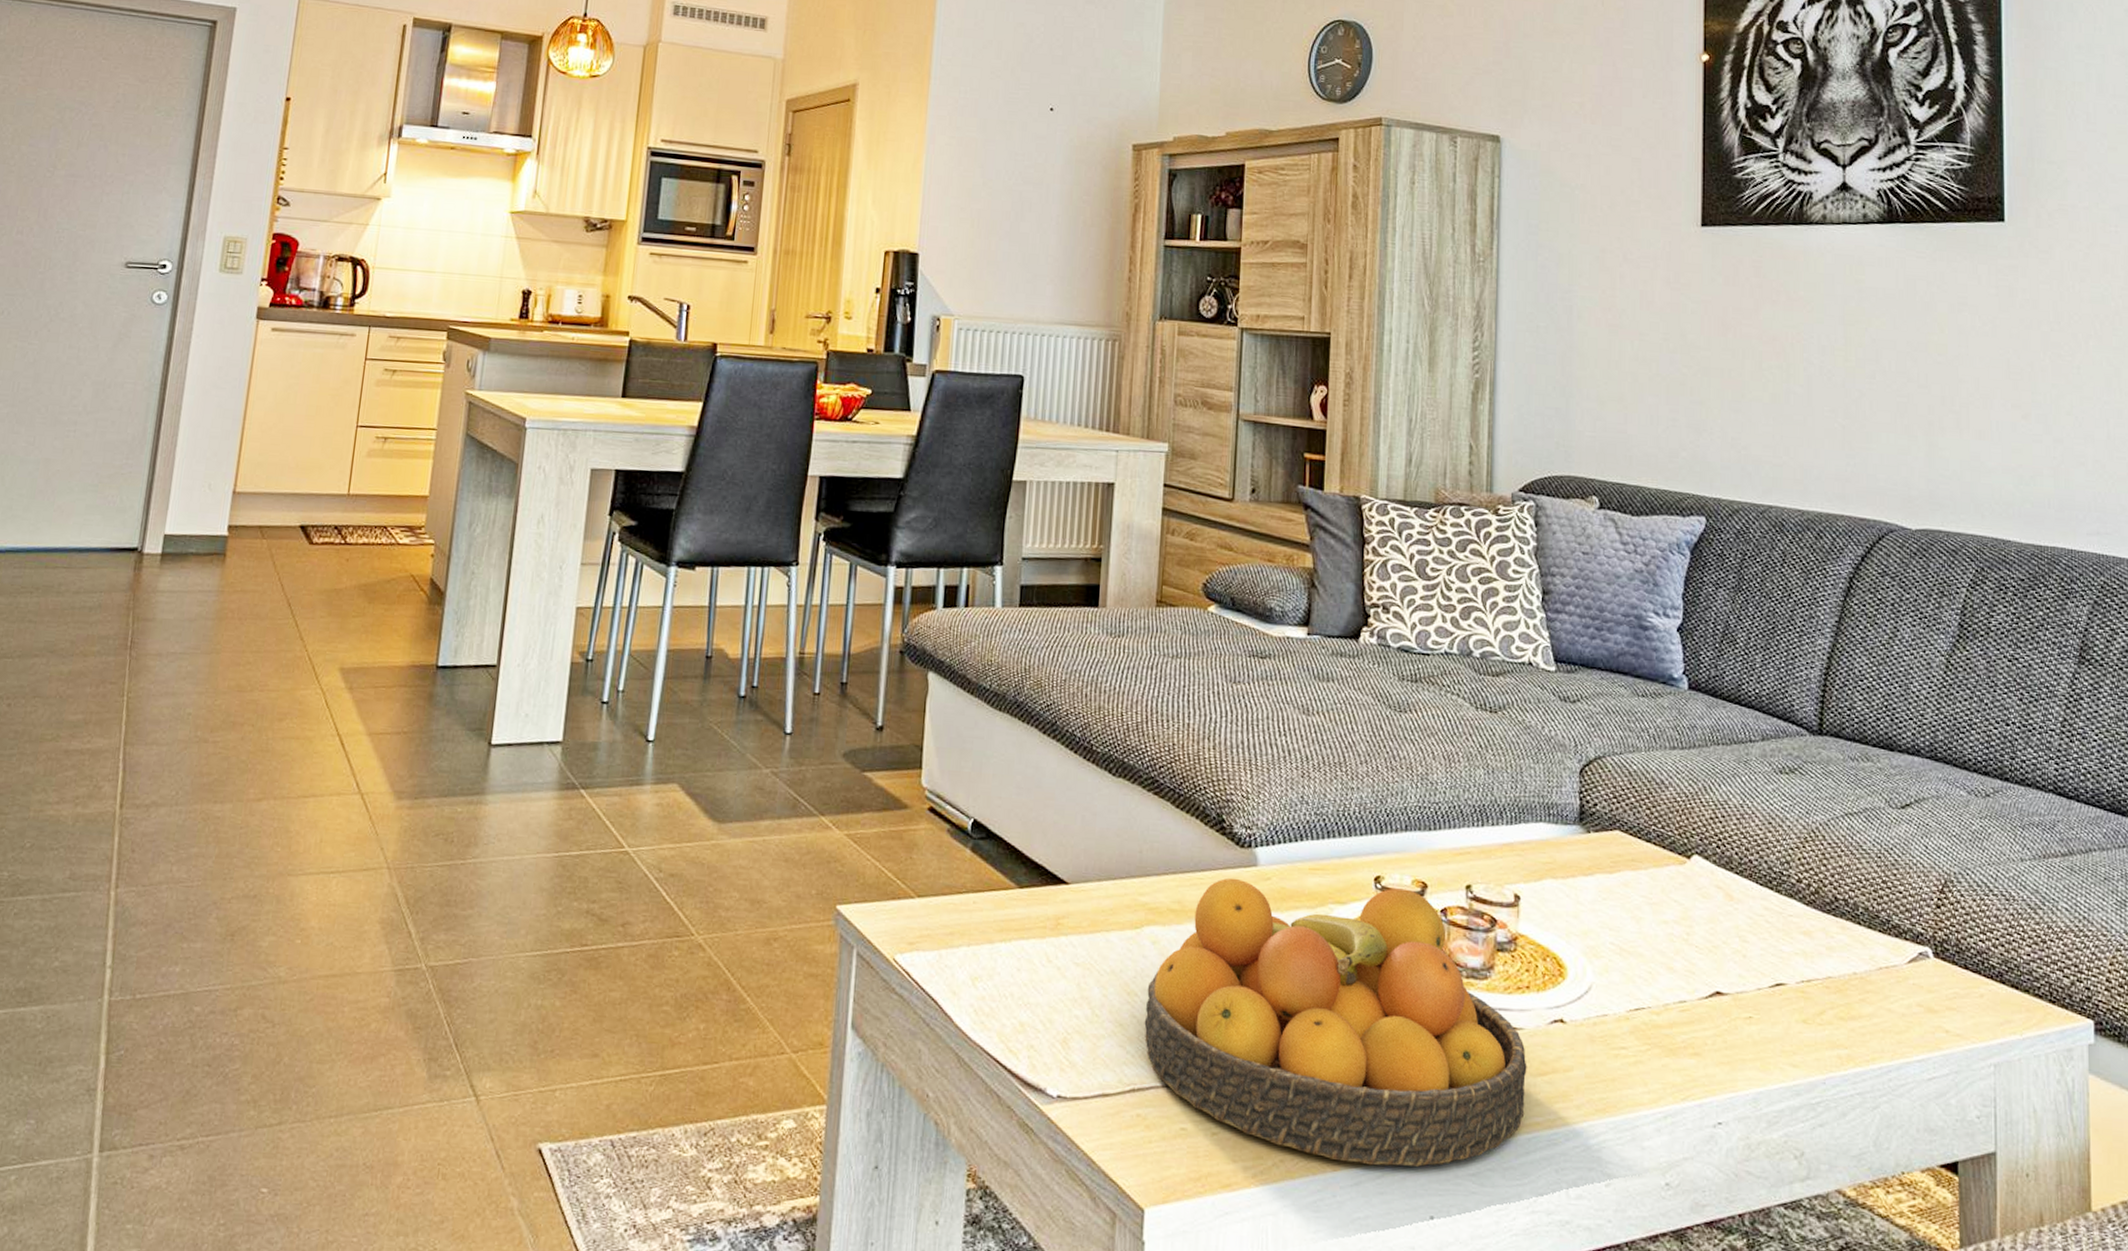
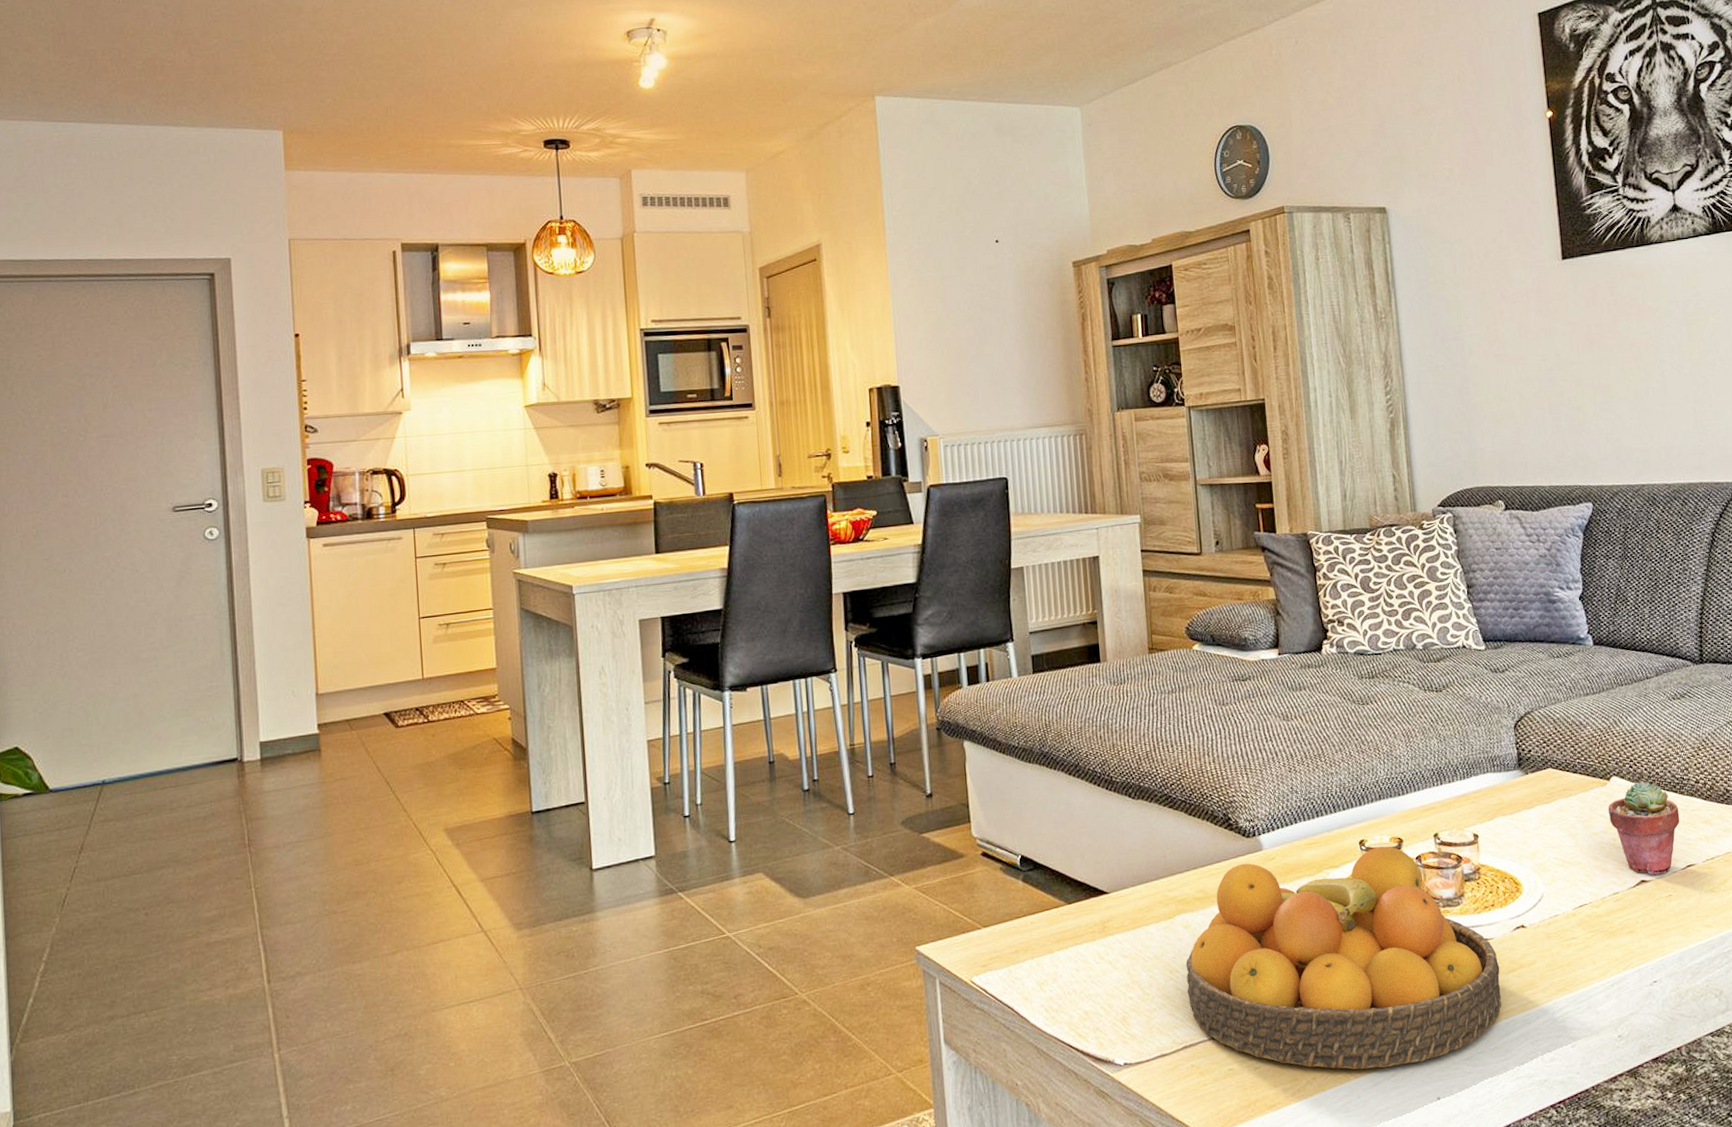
potted succulent: none [1684,866,1773,988] -> present [1607,780,1680,875]

